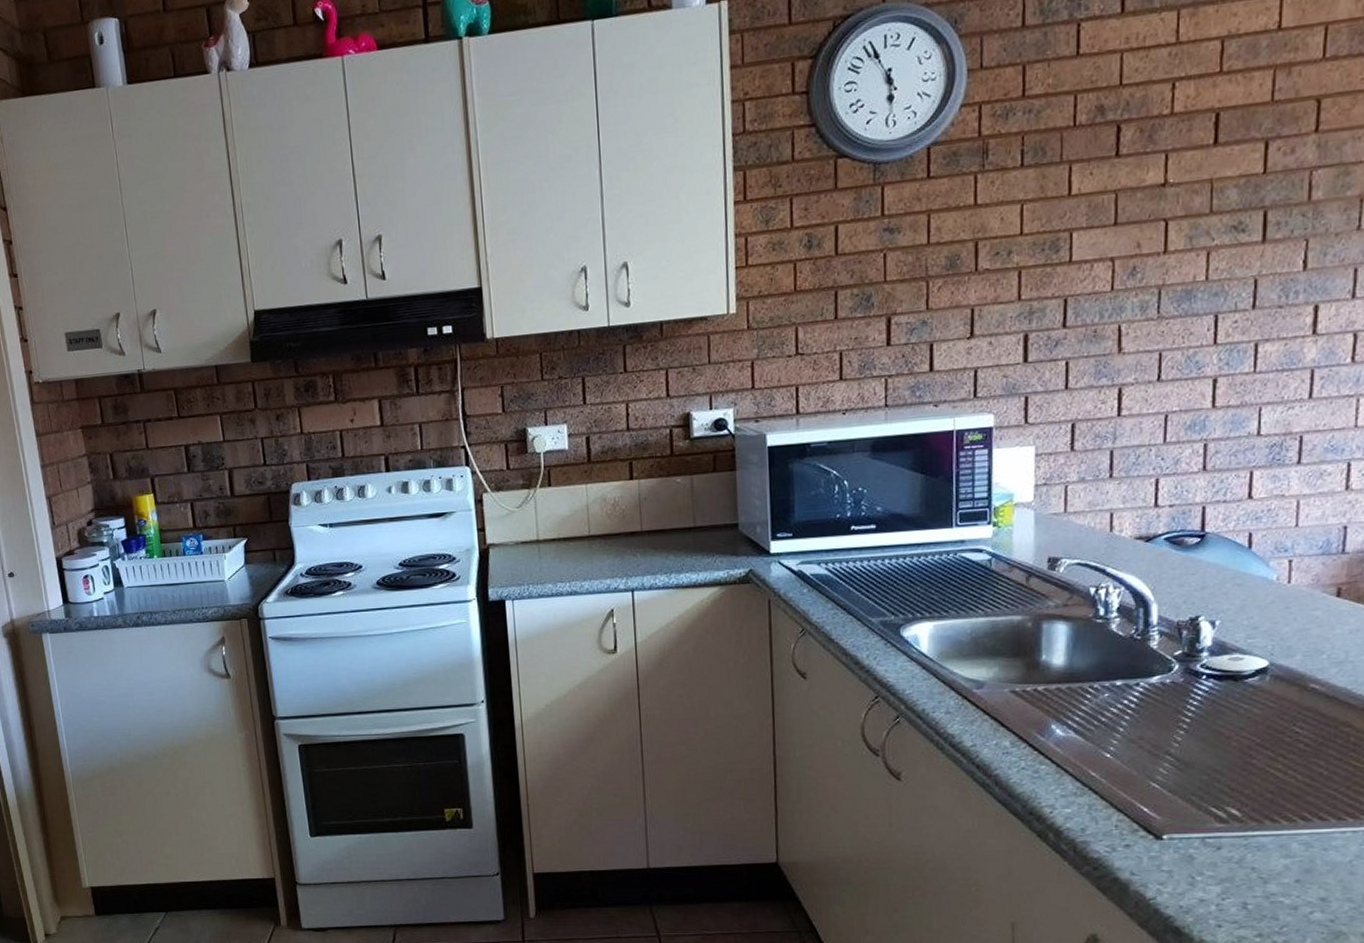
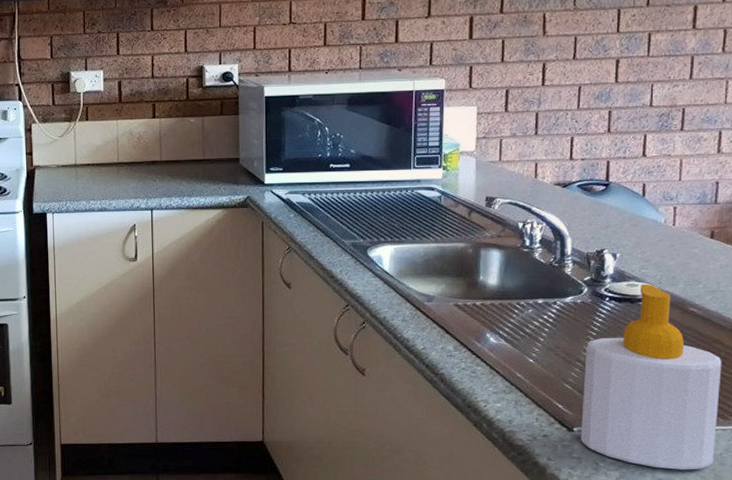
soap bottle: none [1171,656,1352,882] -> present [580,283,722,470]

